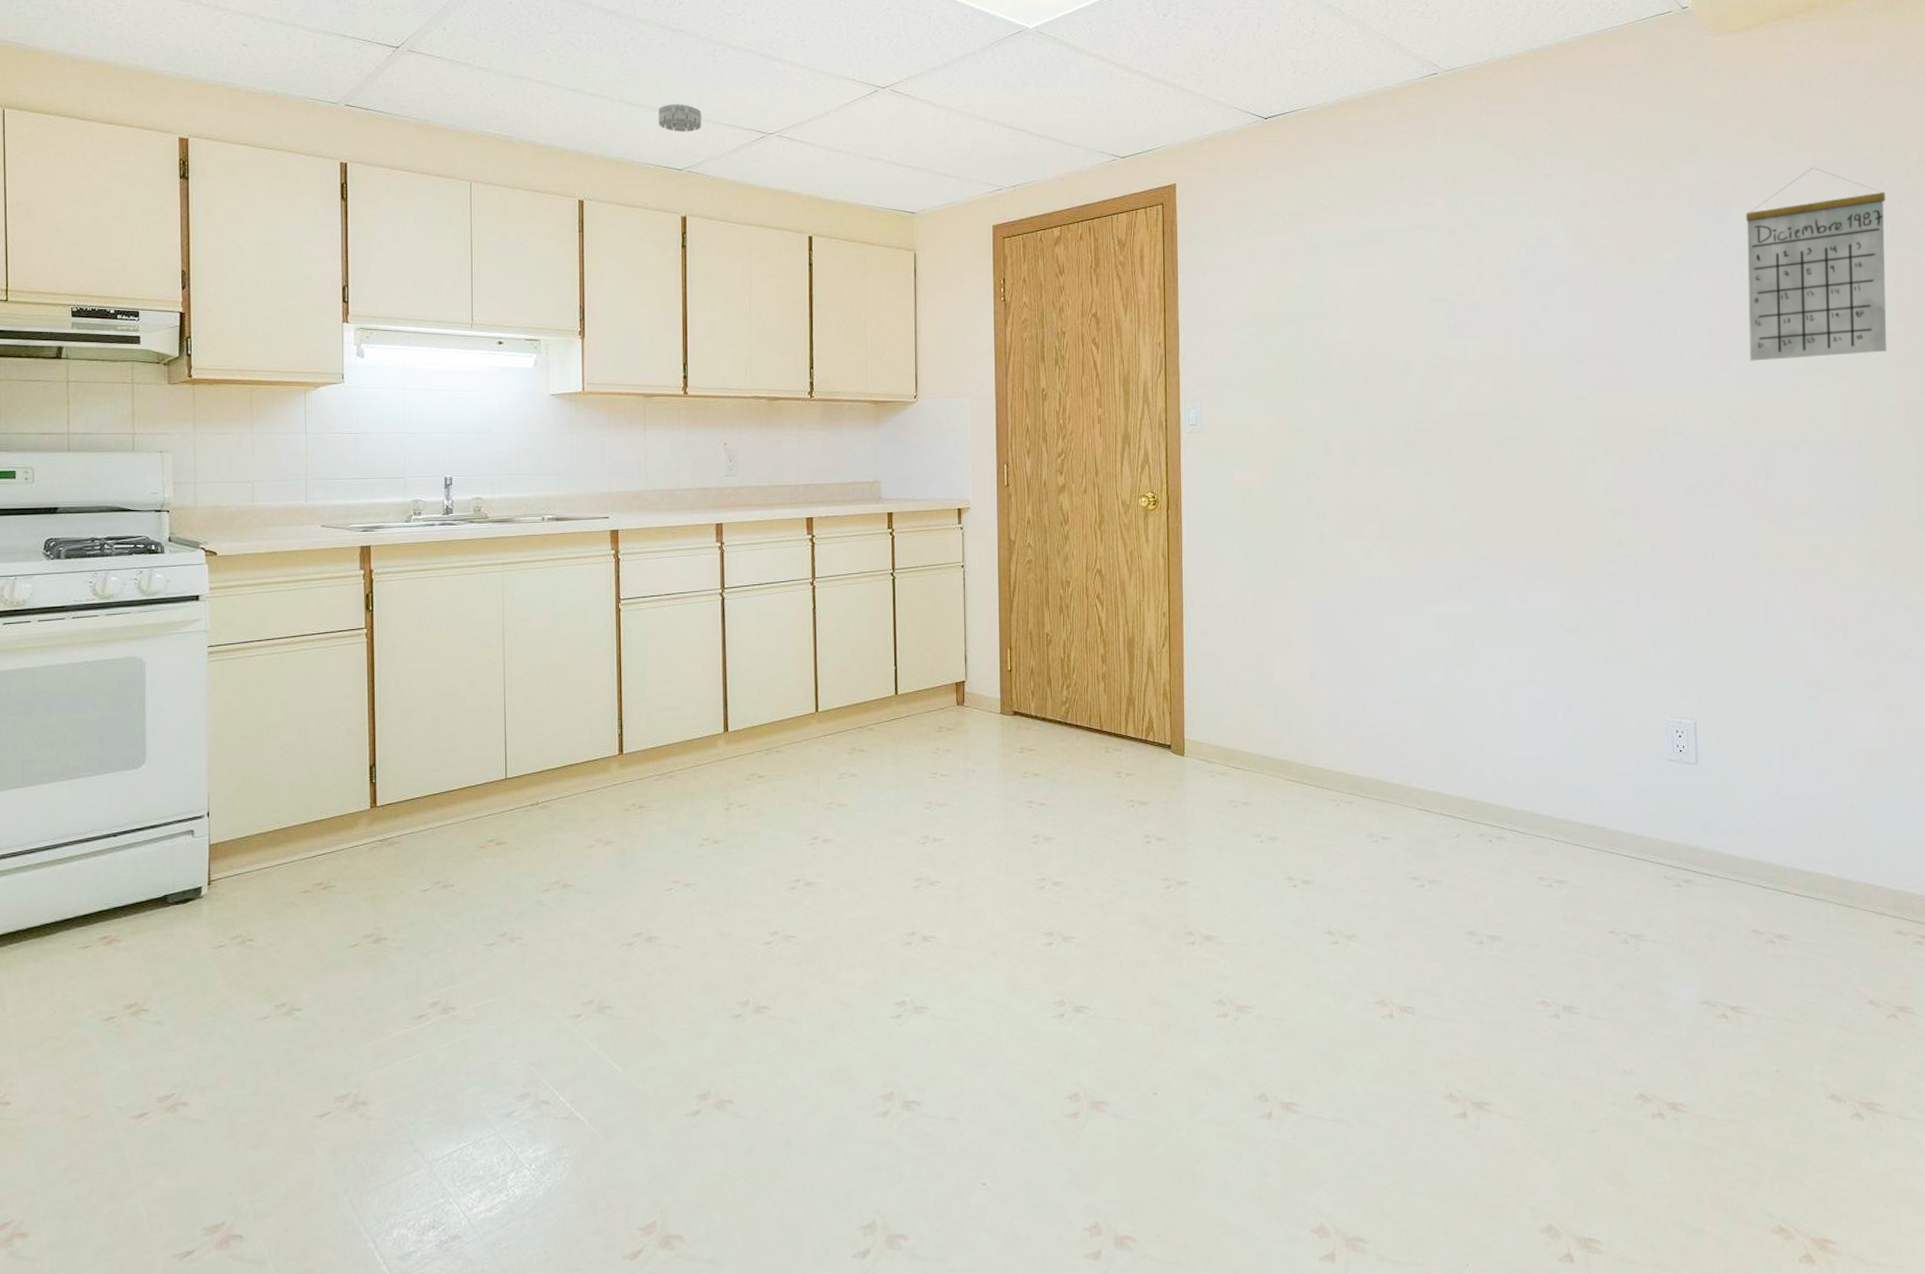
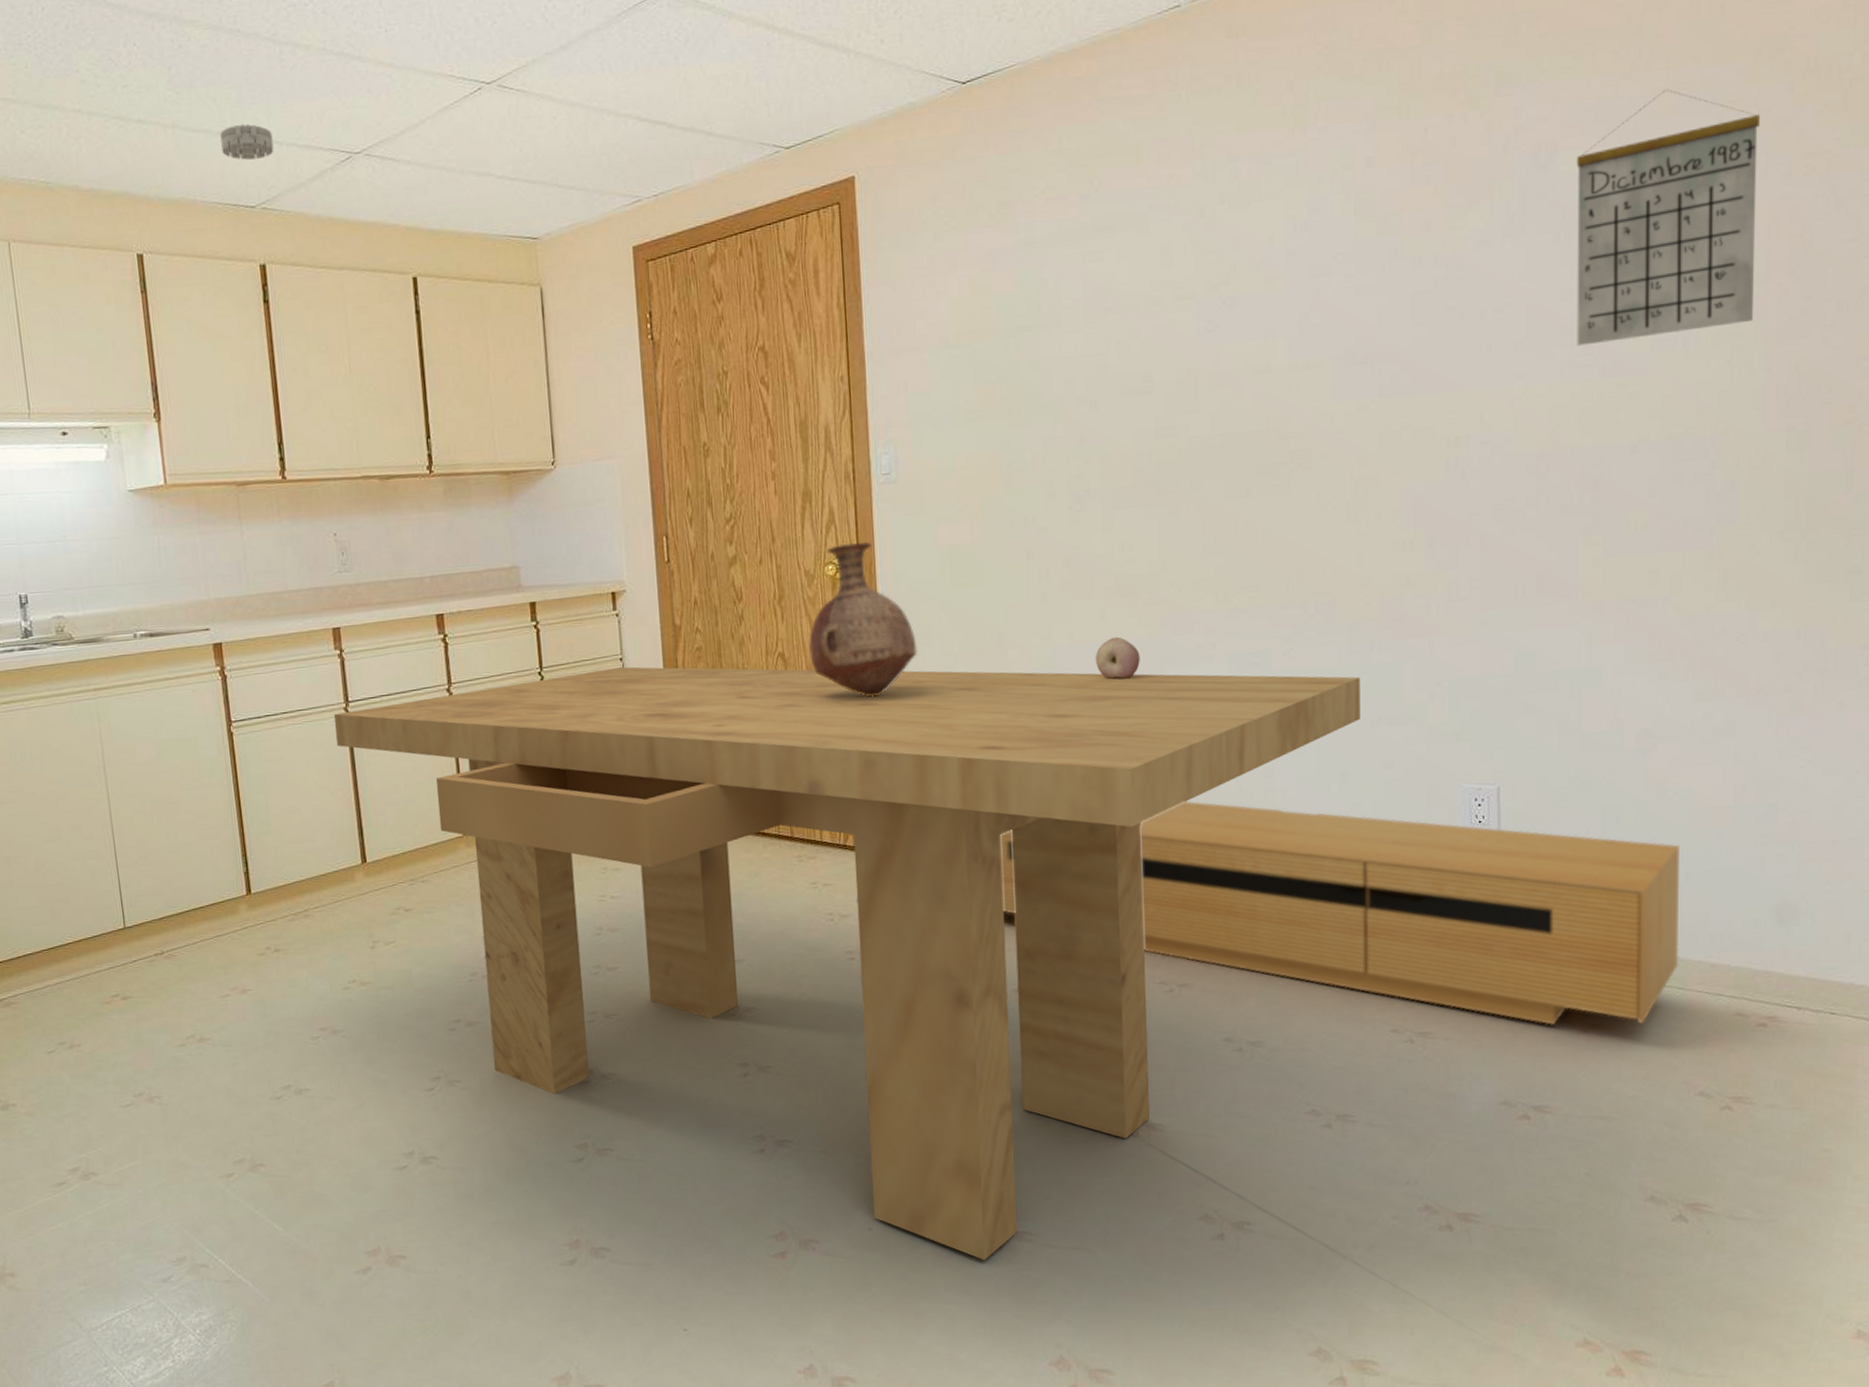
dining table: none [710,573,1581,1129] -> present [333,666,1360,1261]
vase: none [1122,480,1214,612] -> present [808,541,917,697]
media console: none [1278,719,1848,937] -> present [999,801,1680,1025]
fruit: none [1362,574,1399,610] -> present [1095,636,1140,679]

